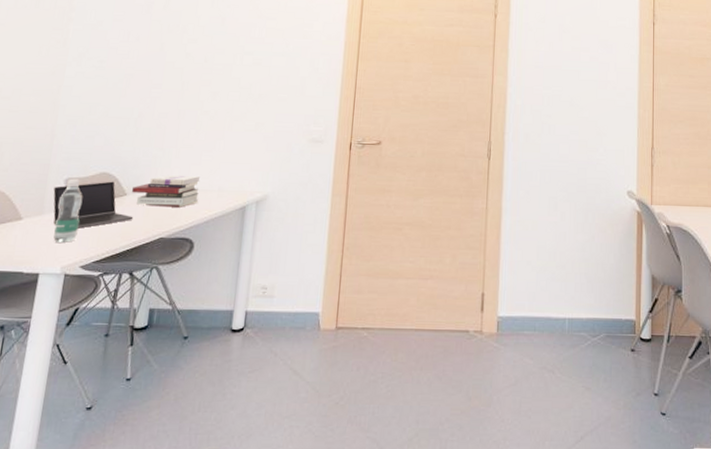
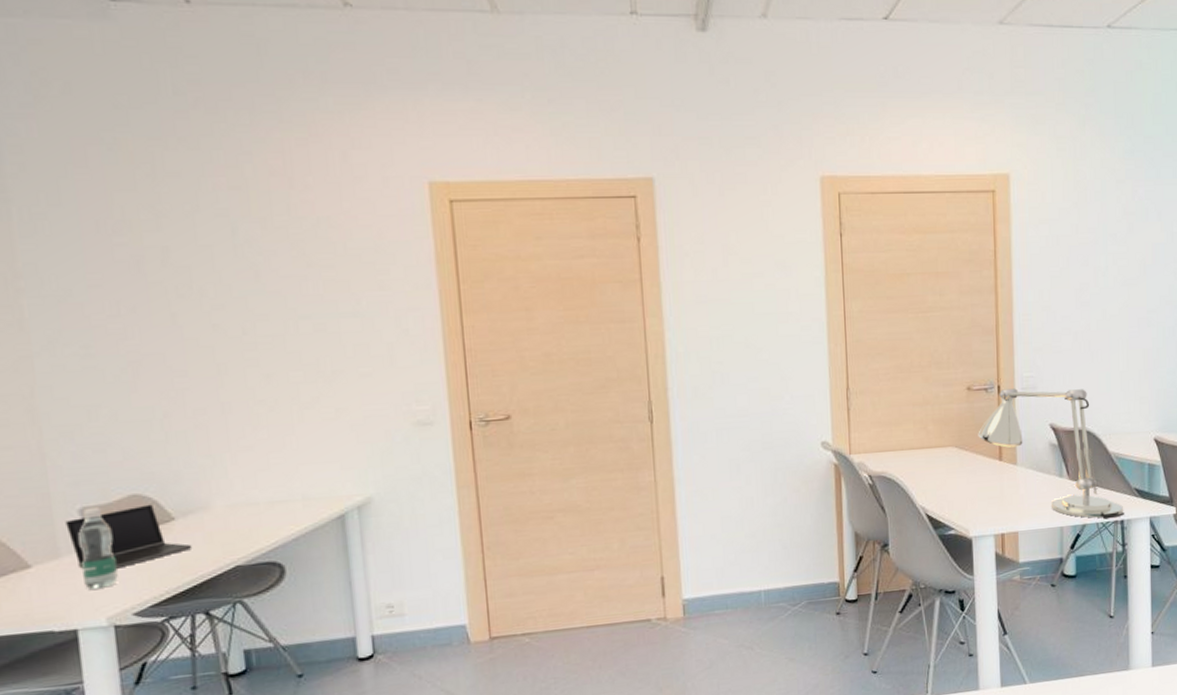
books: present [132,175,201,208] -> none [181,485,277,530]

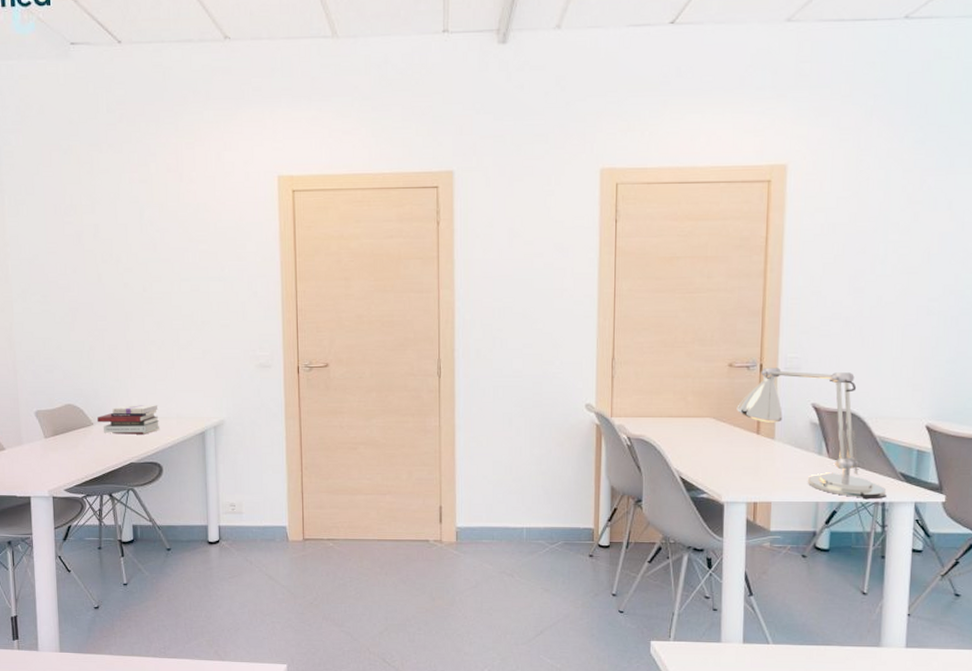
laptop computer: present [65,504,192,569] -> none [27,412,104,456]
bottle: present [78,507,118,589] -> none [34,411,56,469]
books: none [181,485,277,530] -> present [97,405,159,434]

